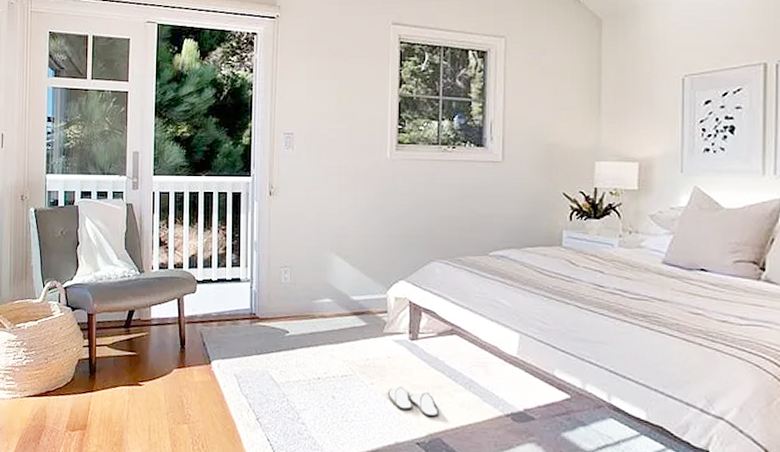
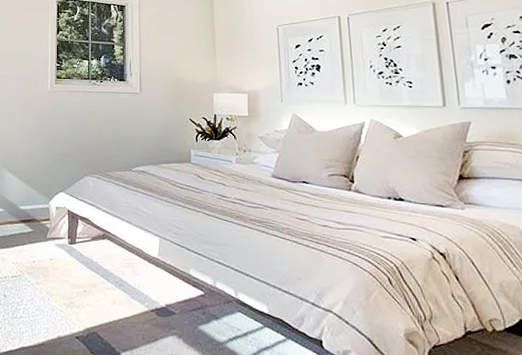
slippers: present [387,386,440,418] -> none [50,285,95,314]

